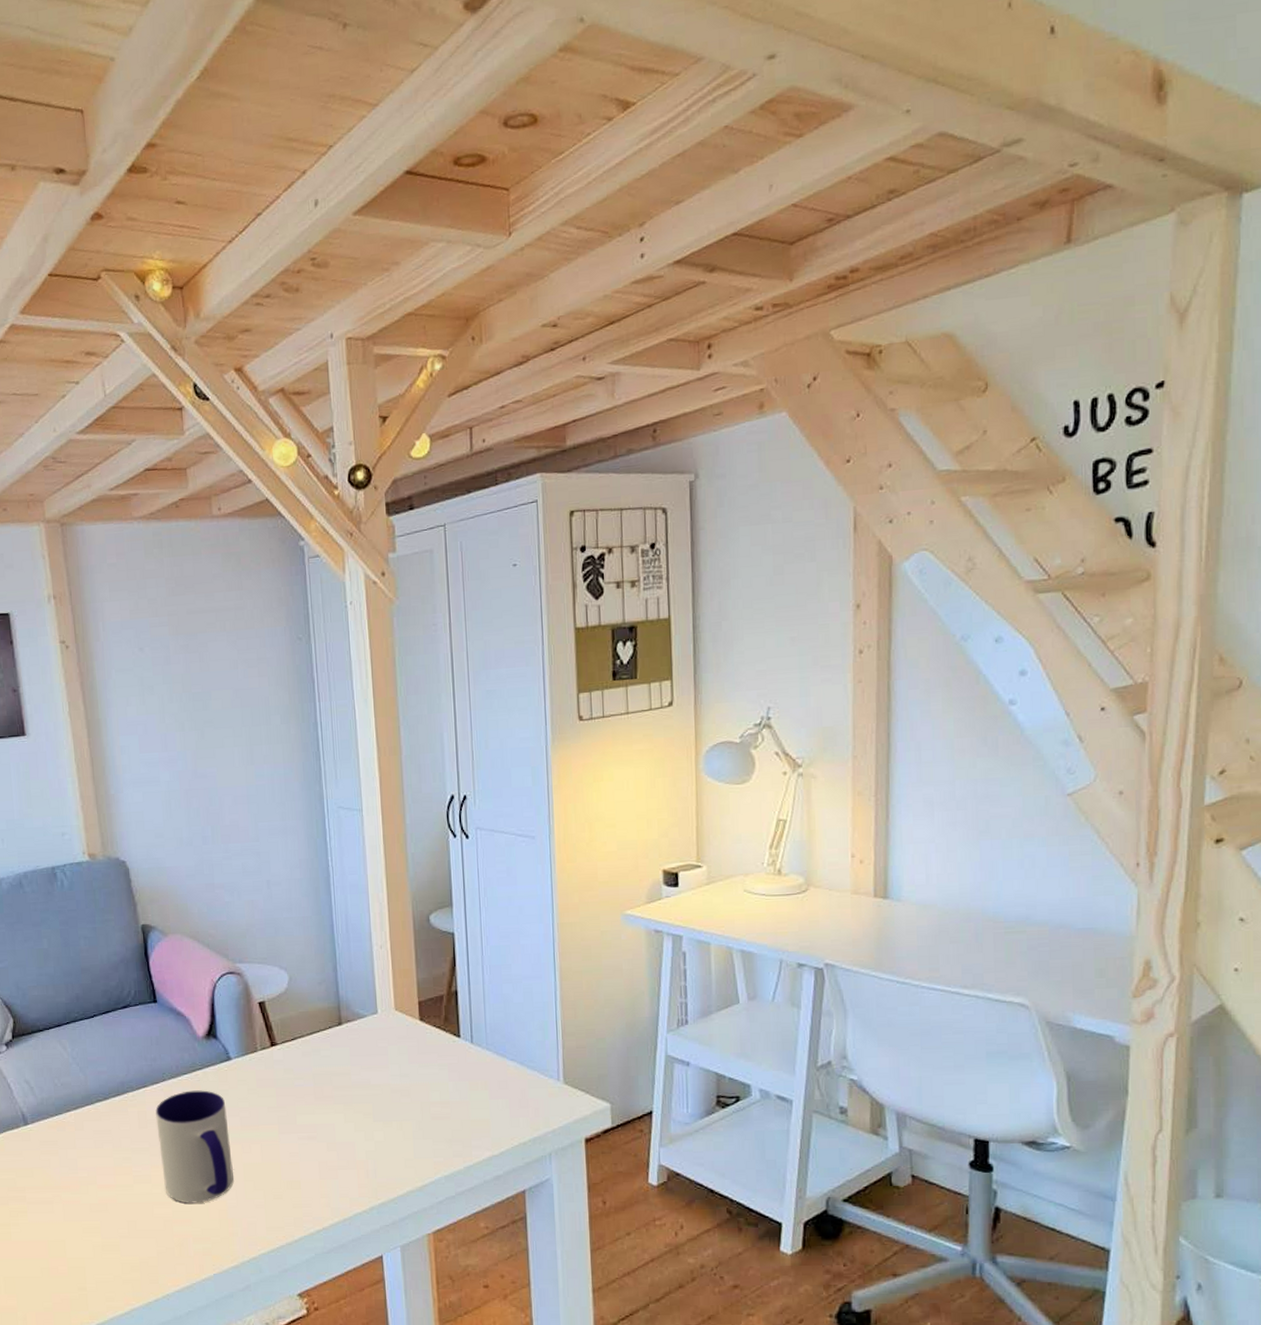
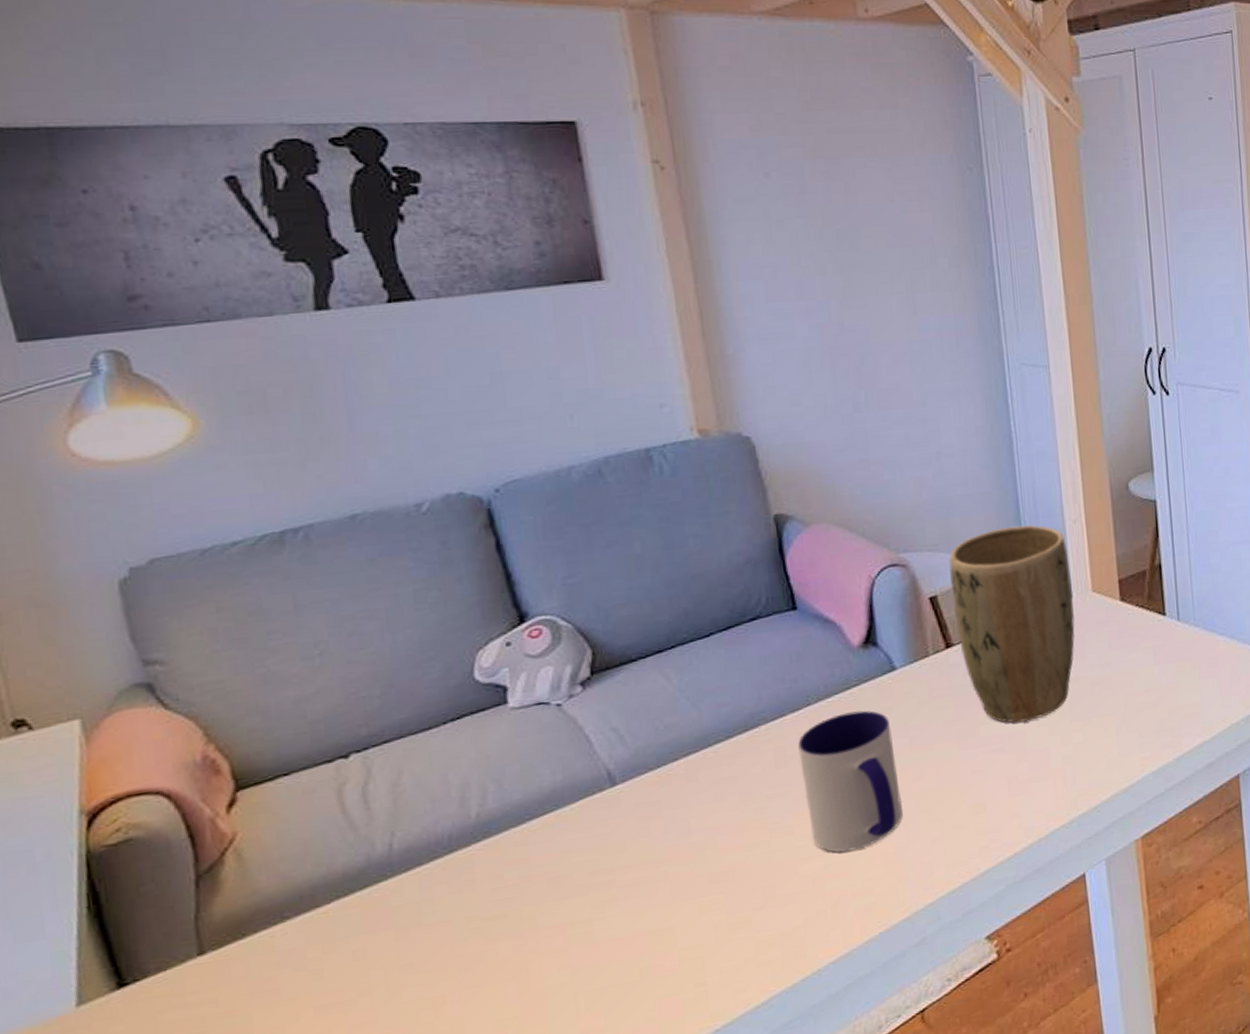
plant pot: none [274,947,379,1117] -> present [948,525,1075,723]

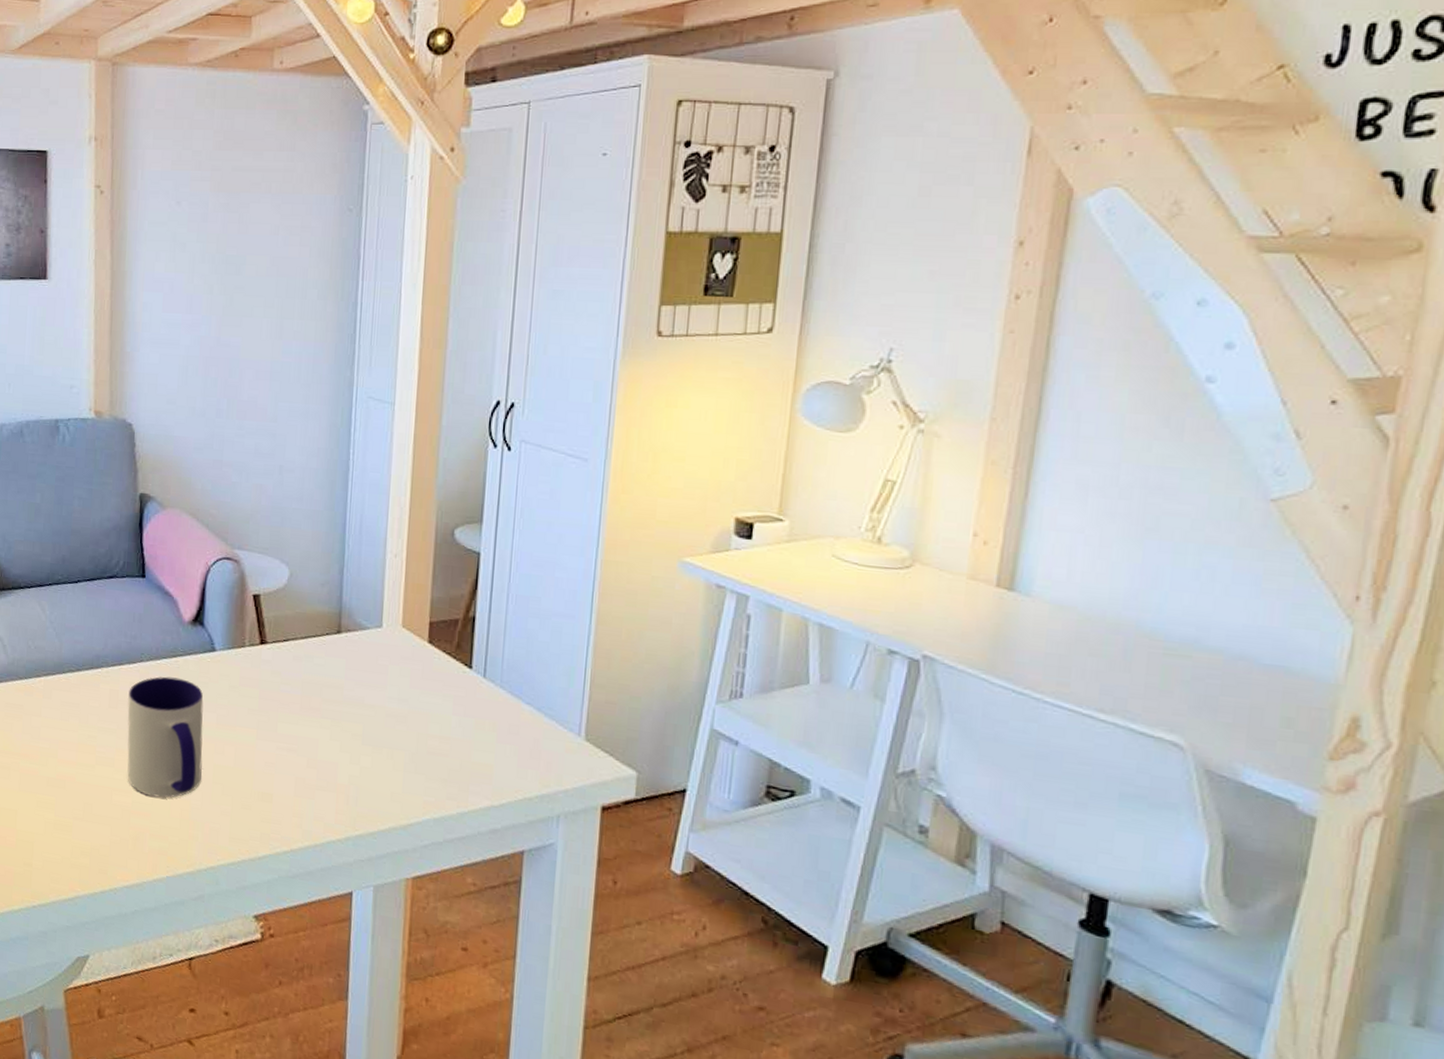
plant pot: present [948,525,1075,723] -> none [272,546,384,732]

